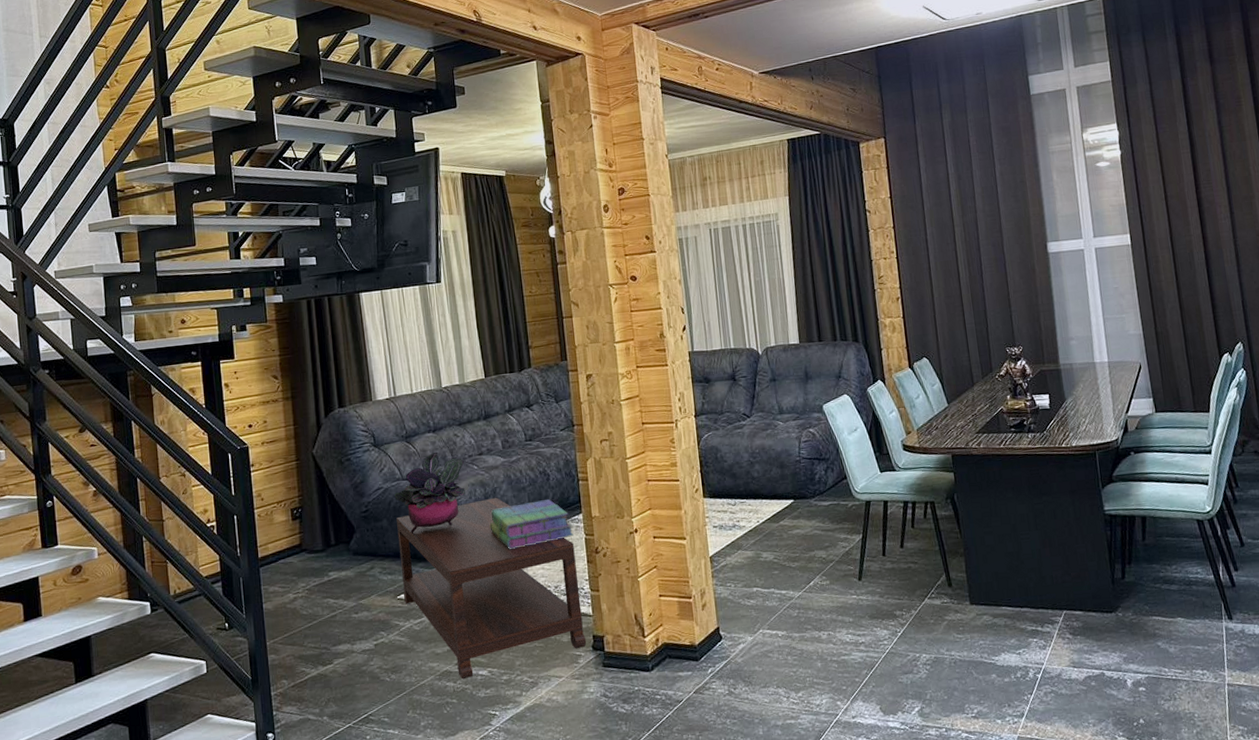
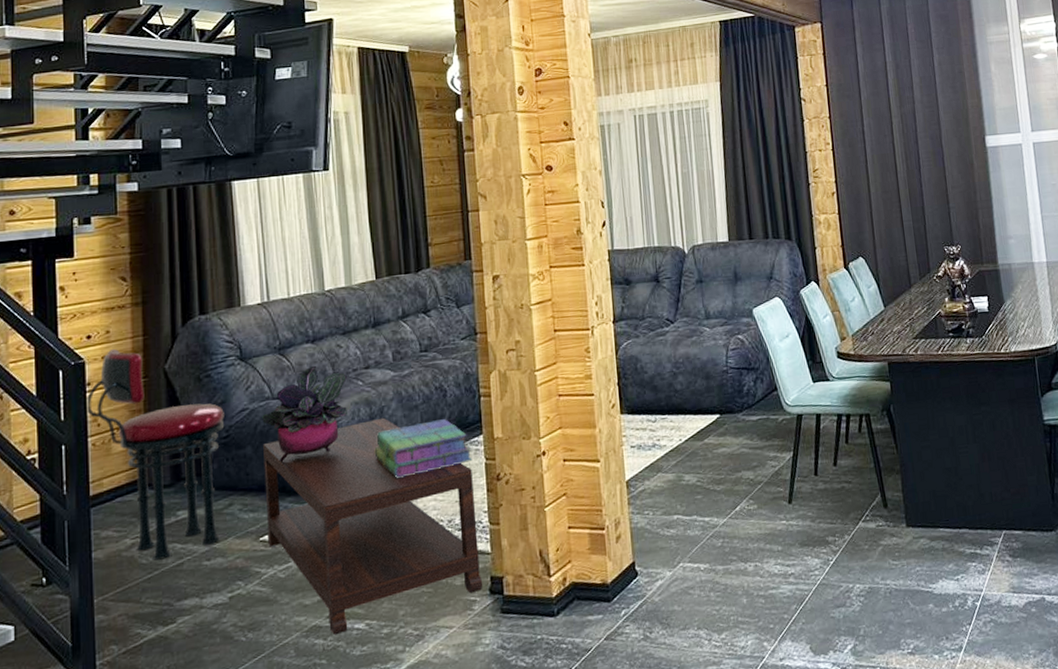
stool: none [251,436,365,612] -> present [85,349,224,560]

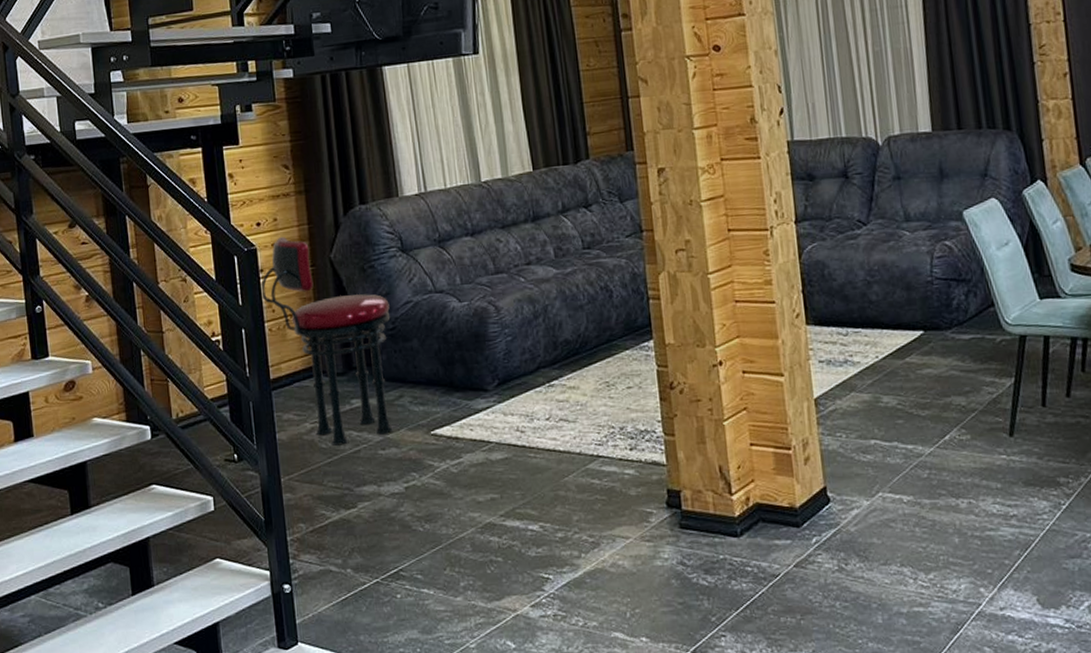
potted plant: present [262,365,348,462] -> none [426,259,511,357]
coffee table: present [263,417,483,634] -> none [429,316,660,533]
stack of books: present [374,419,473,478] -> none [540,321,643,380]

